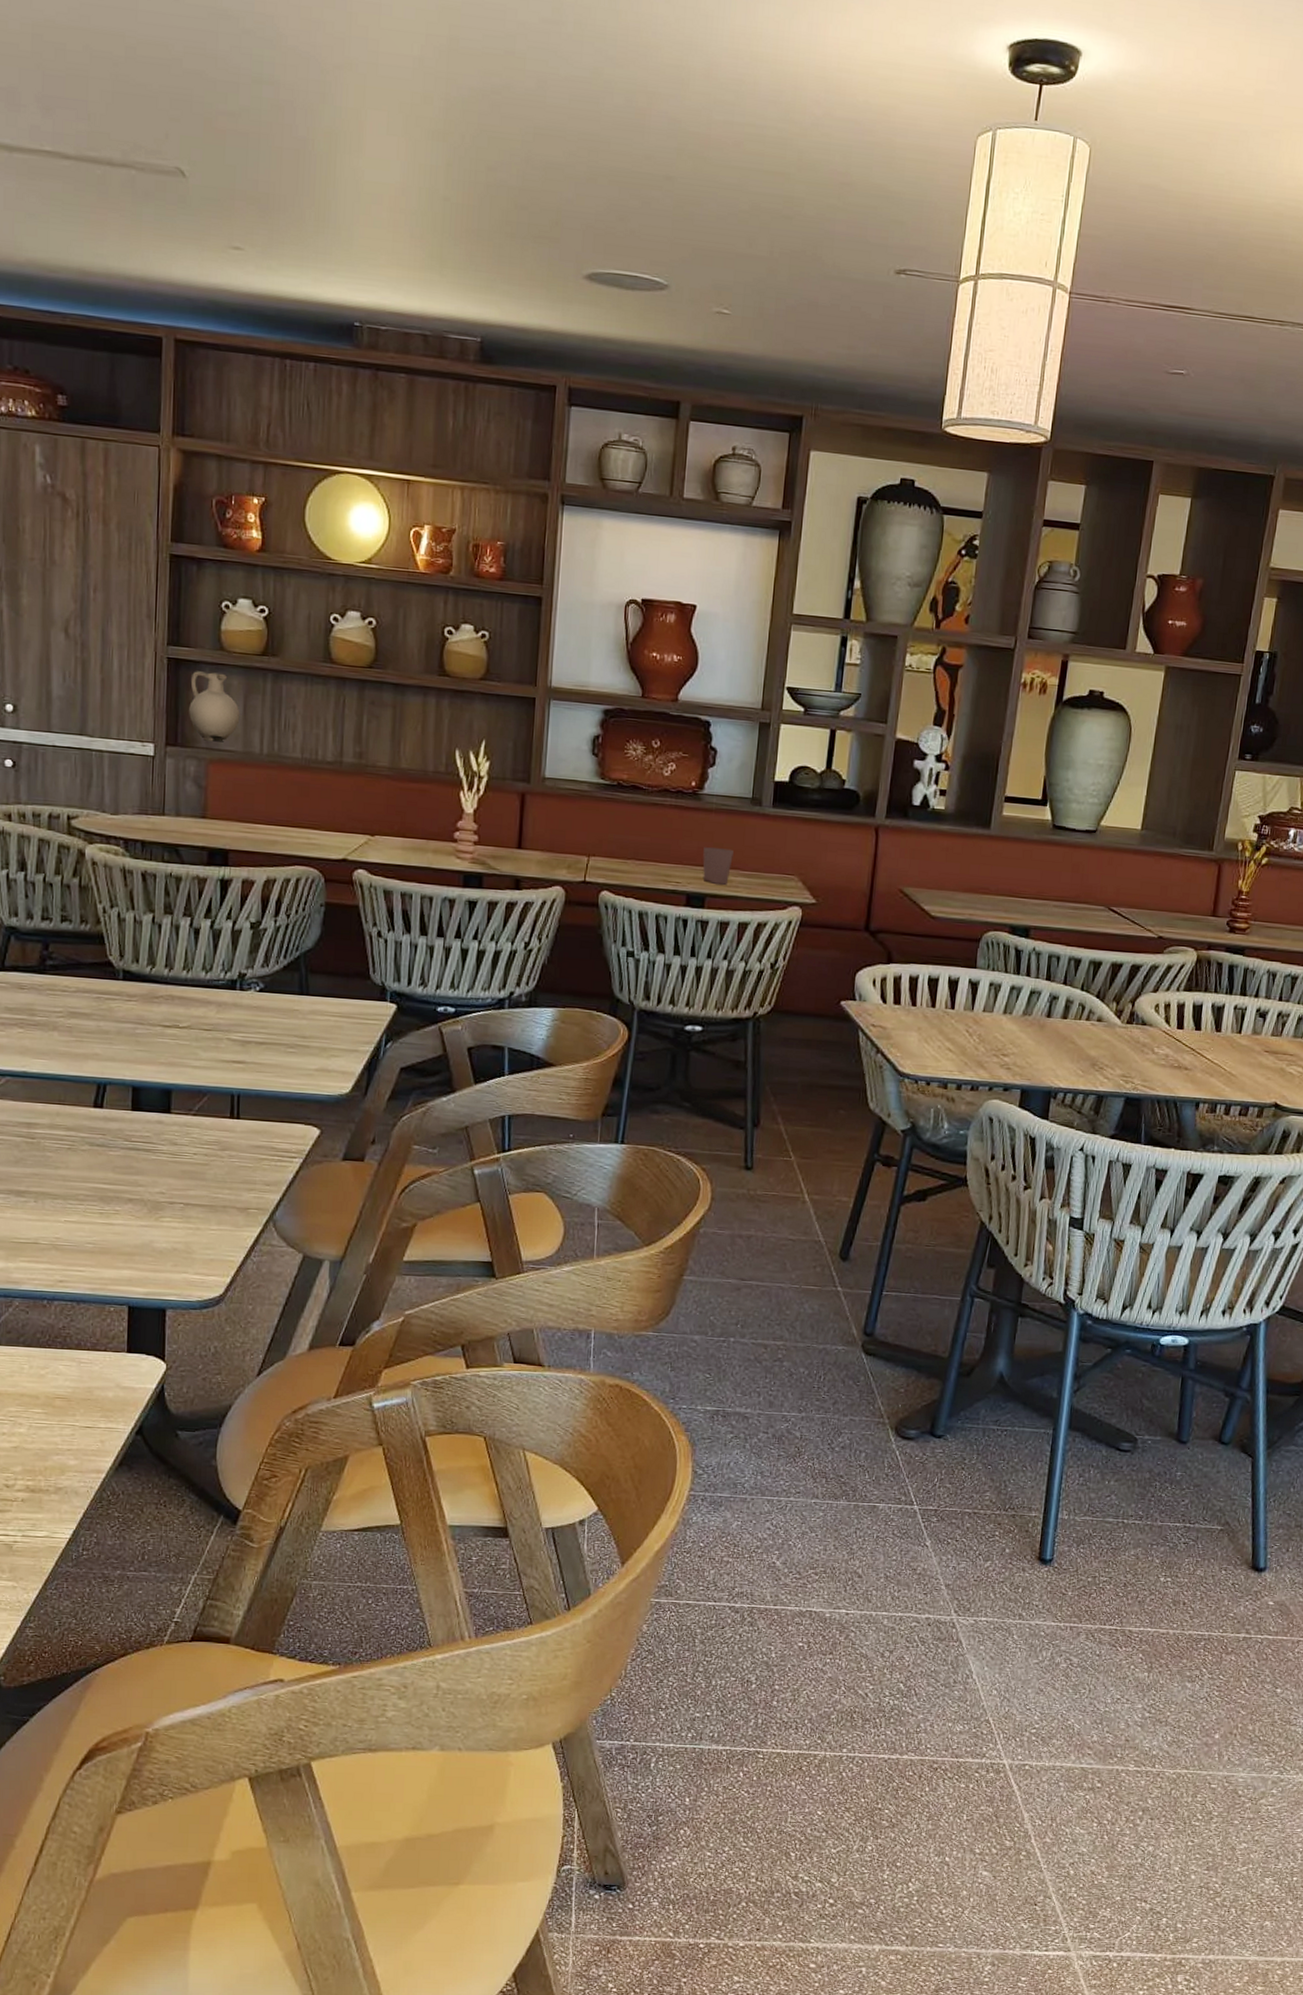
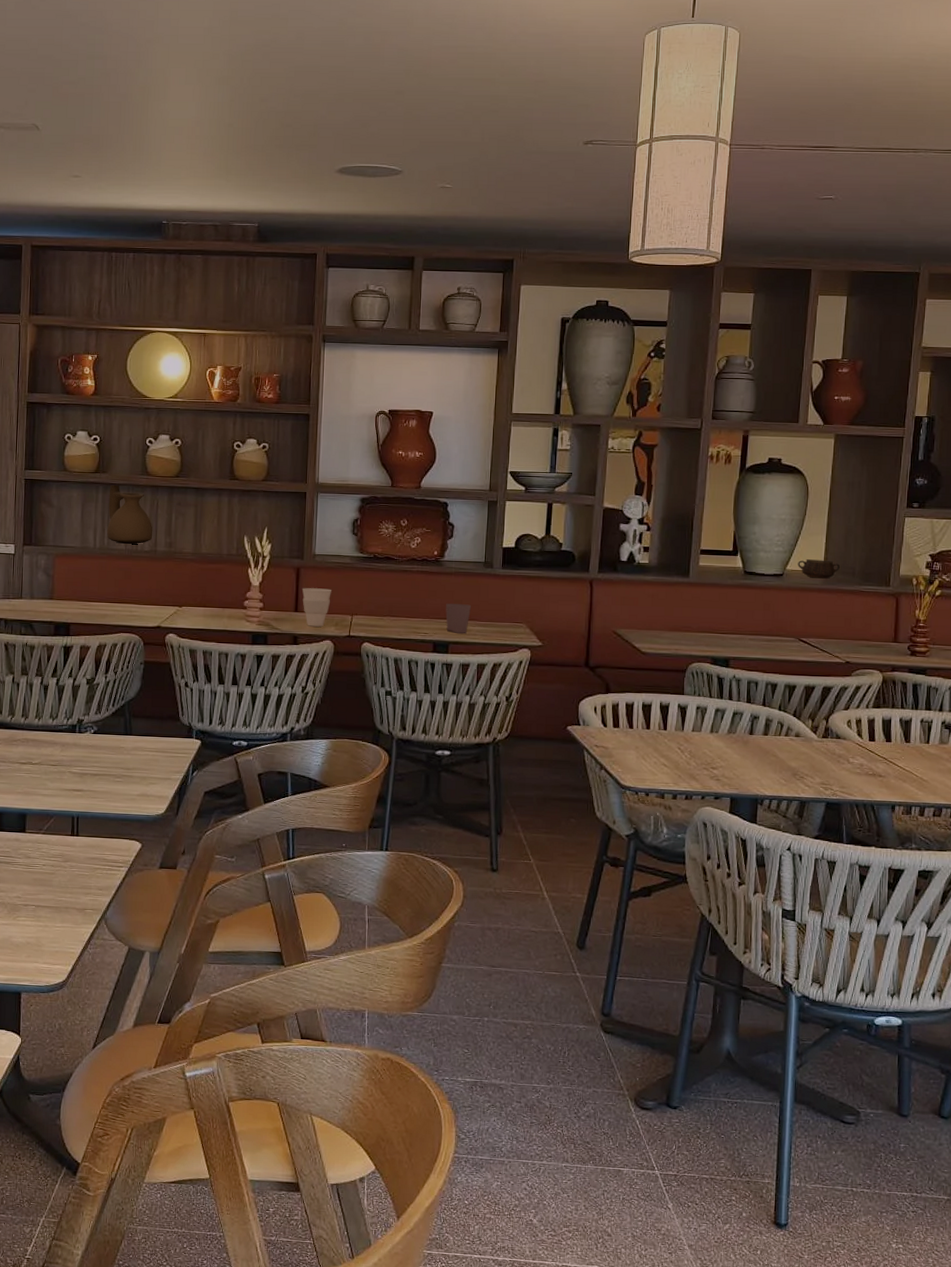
ceramic pitcher: present [189,671,240,742] -> none [40,488,79,541]
ceramic jug: none [278,671,338,753] -> present [107,483,153,545]
cup: none [527,819,564,869] -> present [301,588,331,627]
pottery: none [1113,813,1160,838] -> present [798,558,840,579]

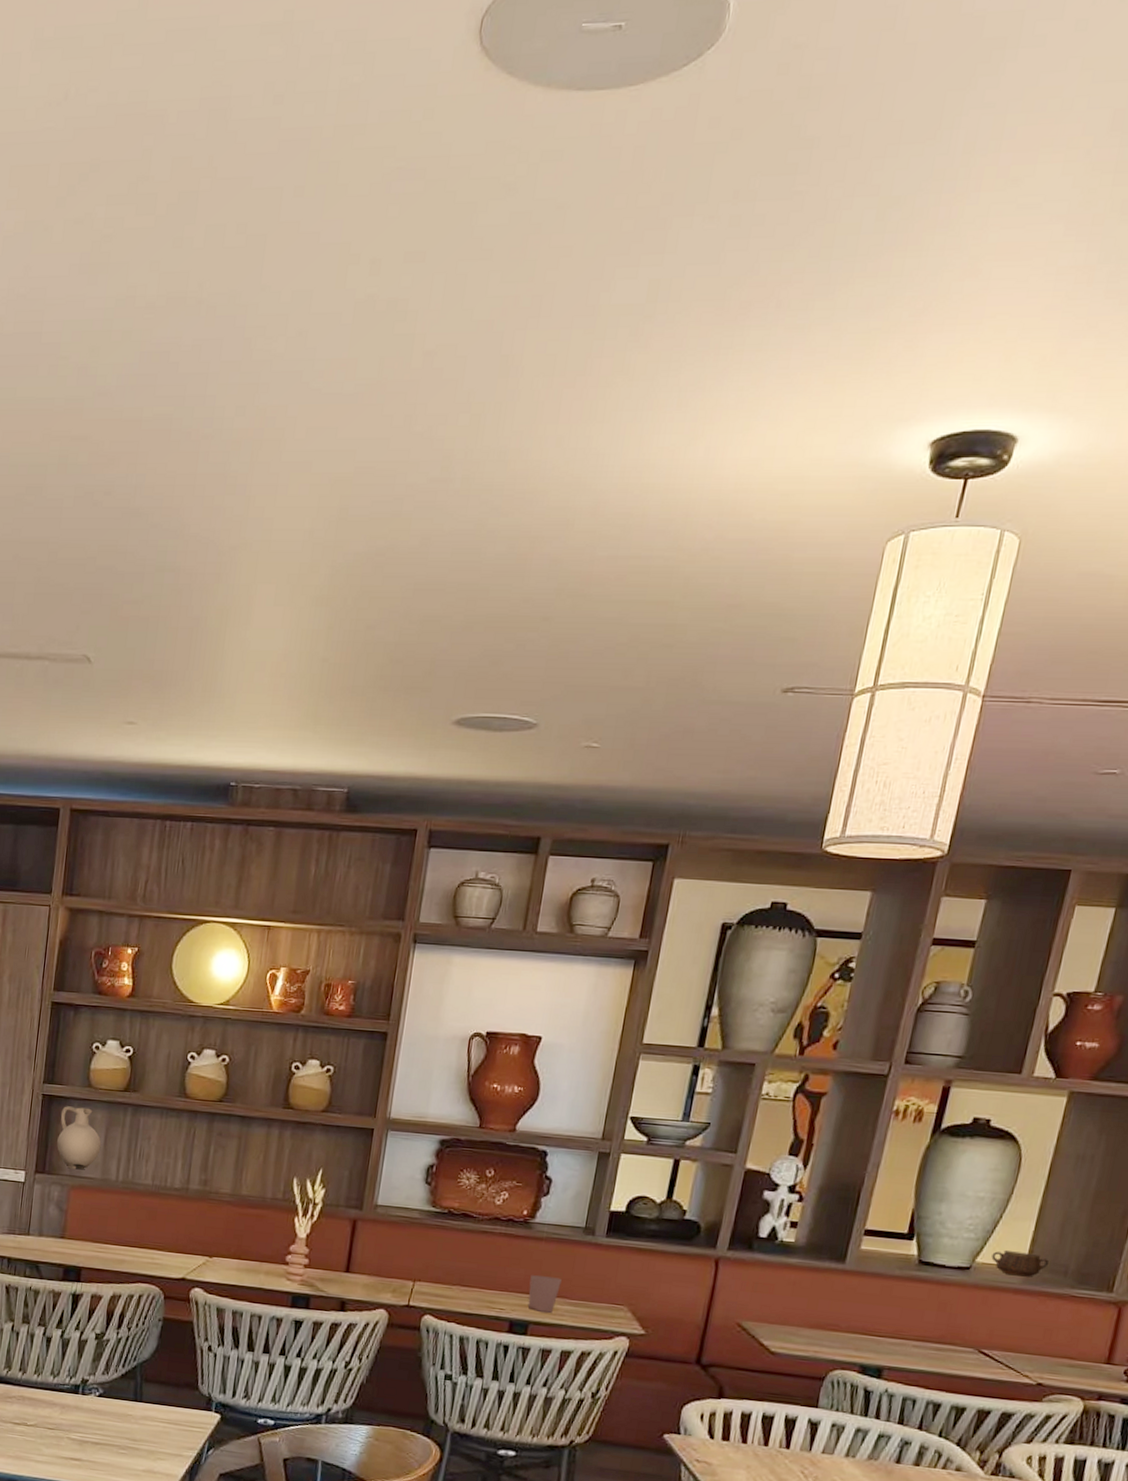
ceramic pitcher: none [40,488,79,541] -> present [57,1106,102,1170]
ceramic jug: present [107,483,153,545] -> none [132,1105,187,1180]
cup: present [301,588,331,627] -> none [356,1244,392,1292]

